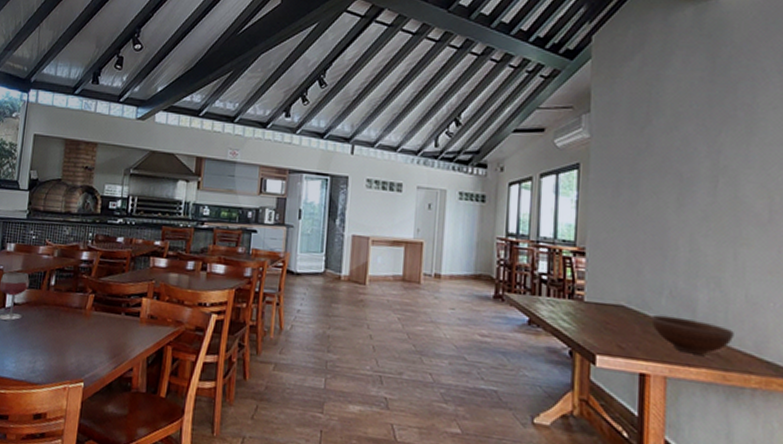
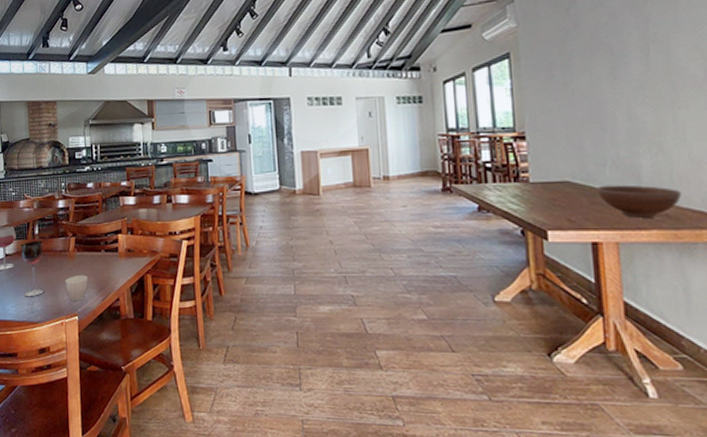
wineglass: none [26,292,58,355] -> present [20,241,44,297]
cup: none [75,336,102,366] -> present [65,274,88,301]

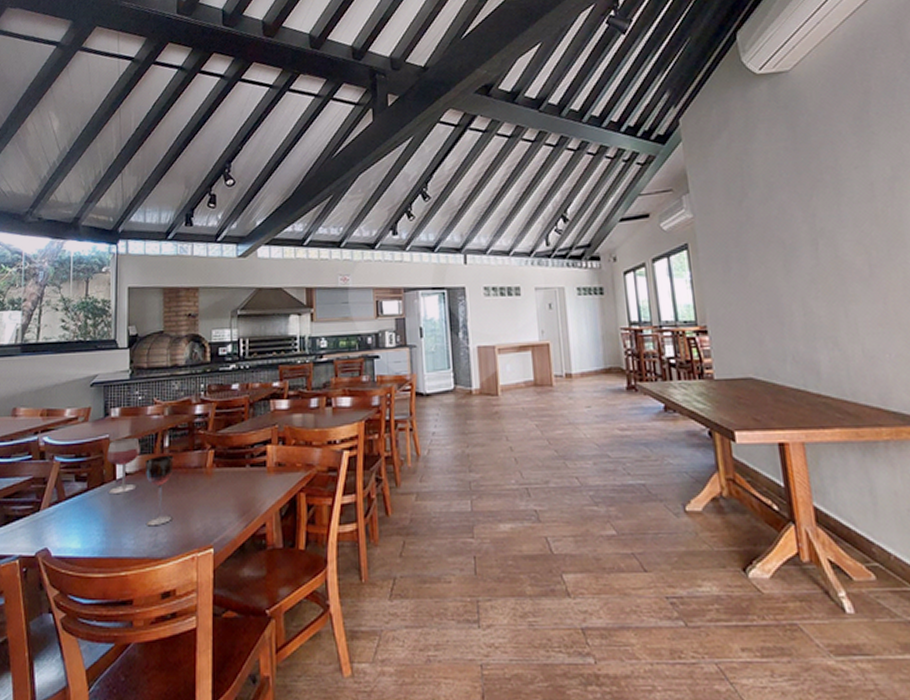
cup: present [65,274,88,301] -> none [199,496,228,529]
bowl: present [597,185,681,218] -> none [780,381,859,416]

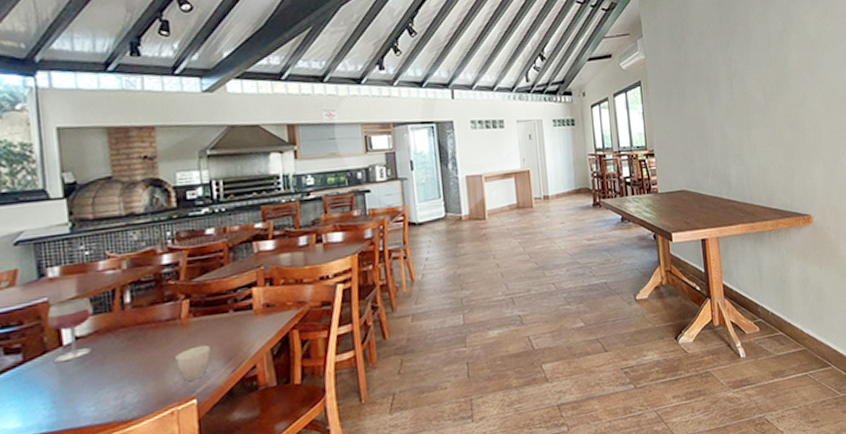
wineglass: present [144,455,174,527] -> none [100,310,143,390]
cup: none [199,496,228,529] -> present [175,344,211,381]

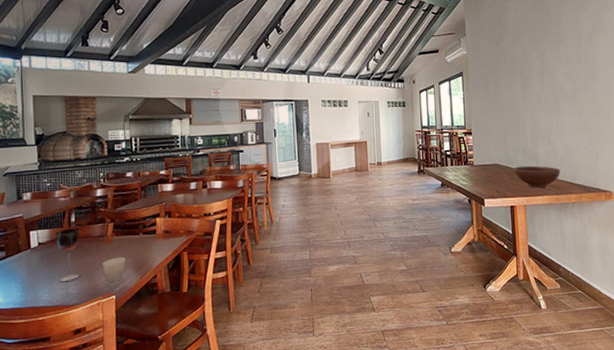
wineglass: present [46,297,95,363] -> none [21,215,51,260]
wineglass: none [100,310,143,390] -> present [55,228,80,282]
bowl: none [704,189,754,216] -> present [514,165,560,188]

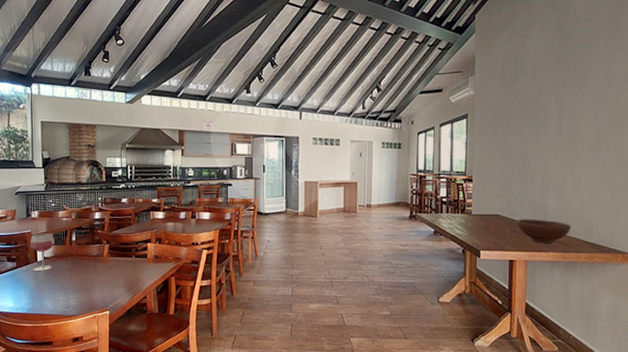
wineglass: none [21,215,51,260] -> present [30,232,54,272]
wineglass: present [55,228,80,282] -> none [58,246,80,295]
cup: present [102,256,126,282] -> none [99,276,119,298]

